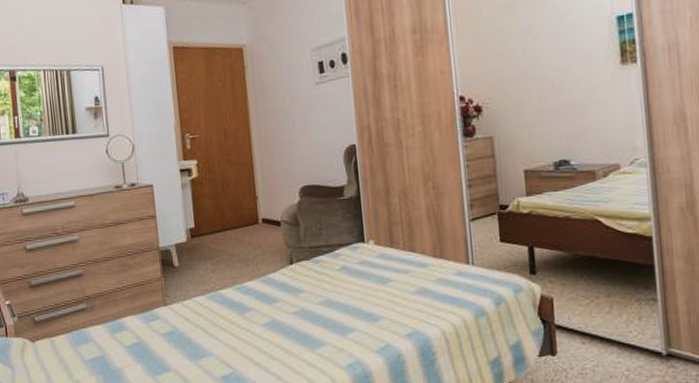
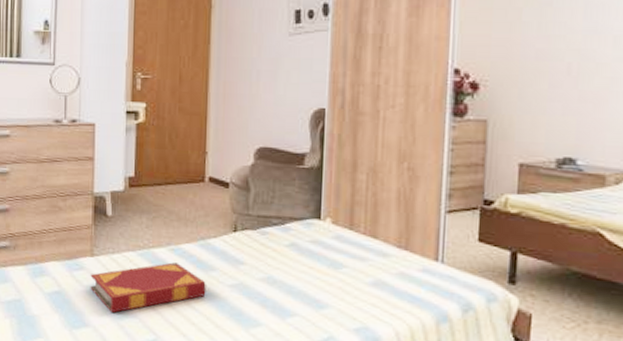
hardback book: none [165,300,273,354] -> present [90,262,206,313]

